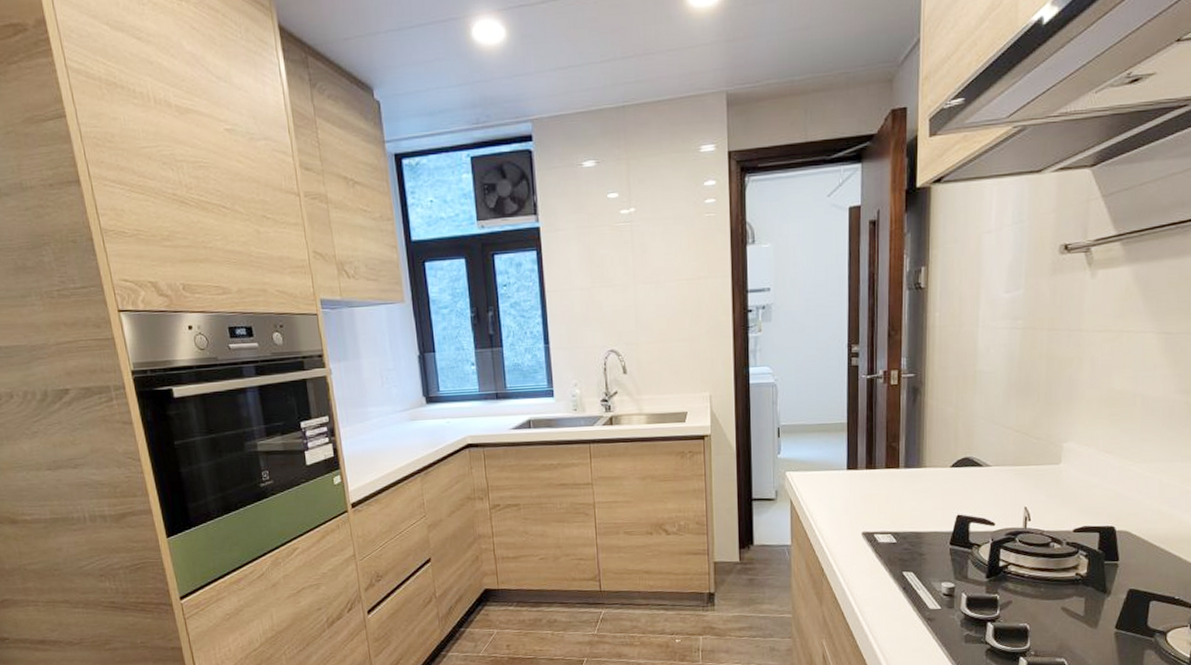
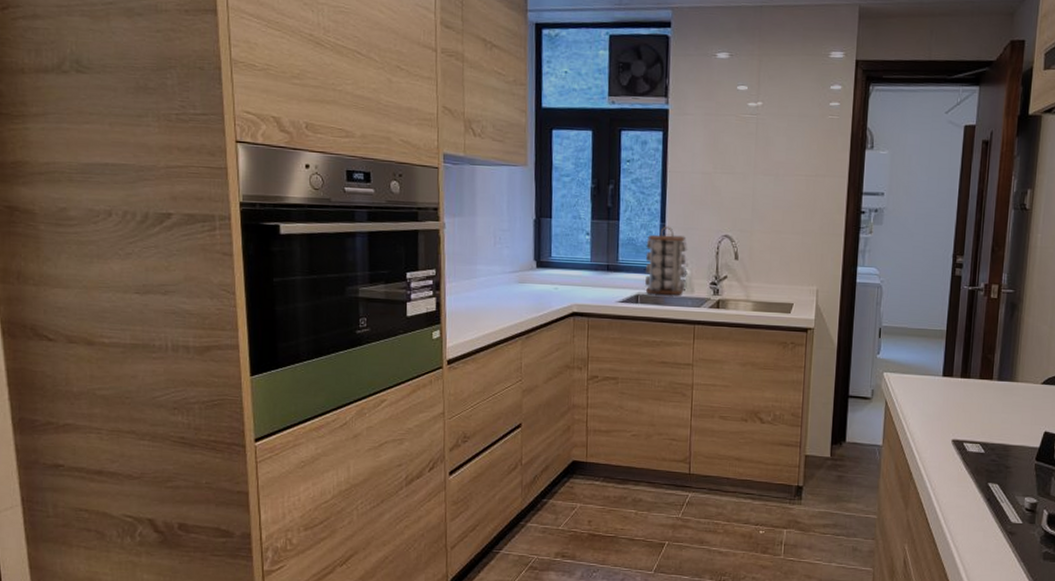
spice rack: none [532,347,575,418] -> present [645,226,687,296]

